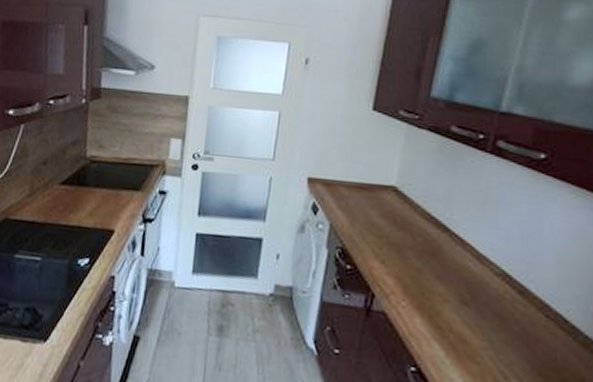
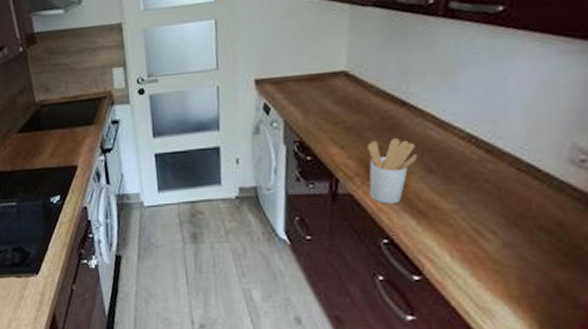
utensil holder: none [403,260,454,331] -> present [367,138,418,204]

